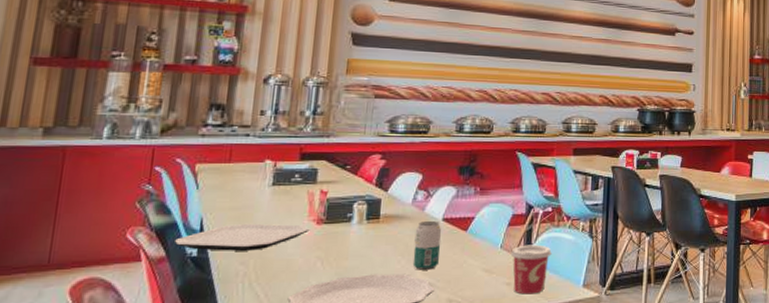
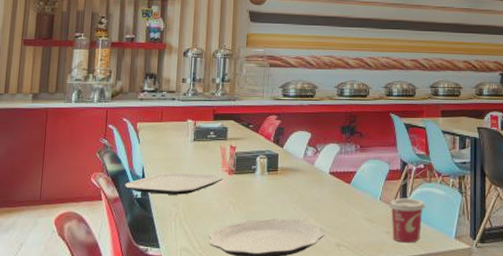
beverage can: present [412,220,442,270] -> none [306,173,329,217]

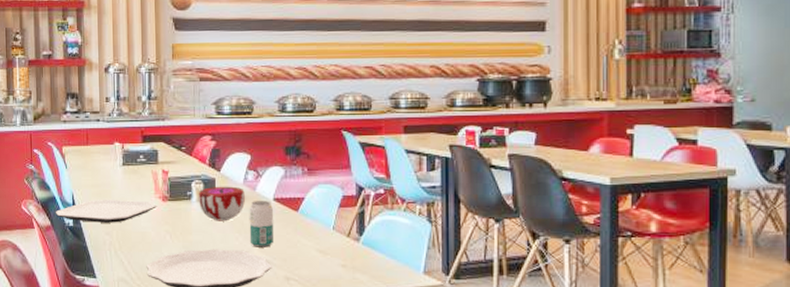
decorative bowl: none [261,160,304,193] -> present [198,186,245,222]
beverage can: none [306,173,329,217] -> present [249,200,275,248]
cup: present [389,198,425,243] -> none [344,227,387,278]

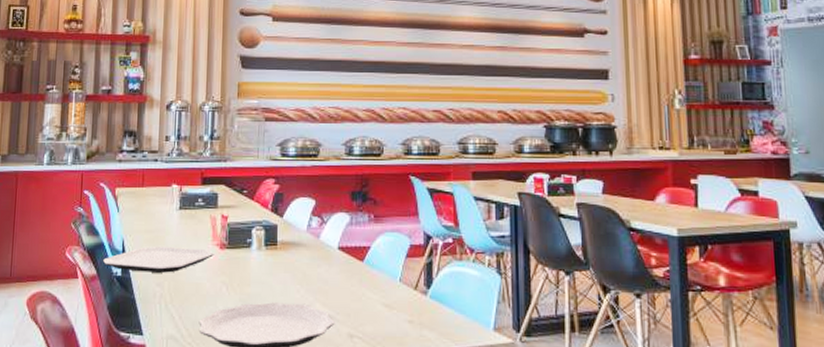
decorative bowl: present [198,186,245,222] -> none [258,233,308,272]
beverage can: present [249,200,275,248] -> none [311,248,338,301]

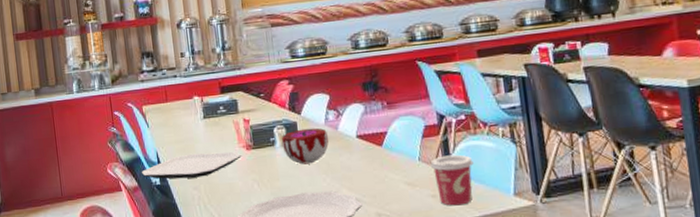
decorative bowl: none [258,233,308,272] -> present [281,127,329,165]
cup: none [411,279,456,335] -> present [430,154,474,206]

